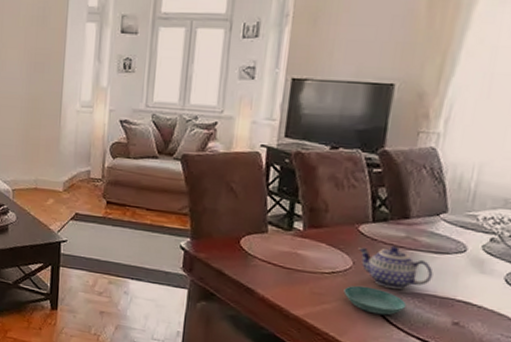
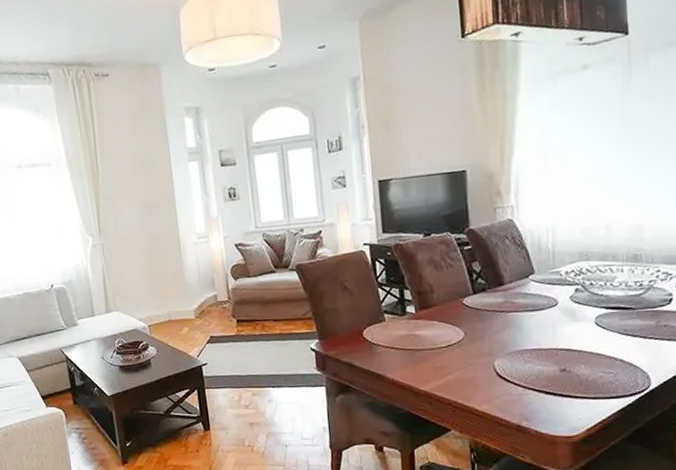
saucer: present [343,285,407,316] -> none [462,352,518,376]
teapot: present [358,245,433,290] -> none [466,311,535,350]

